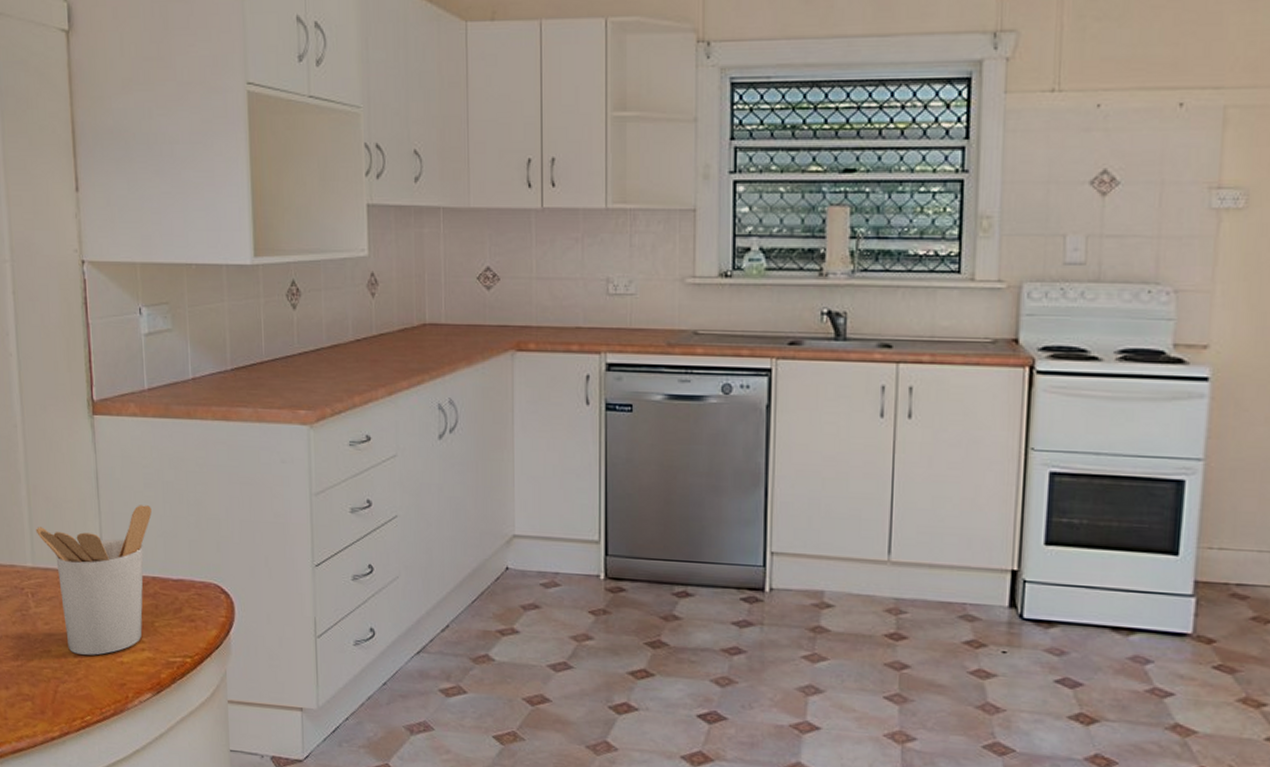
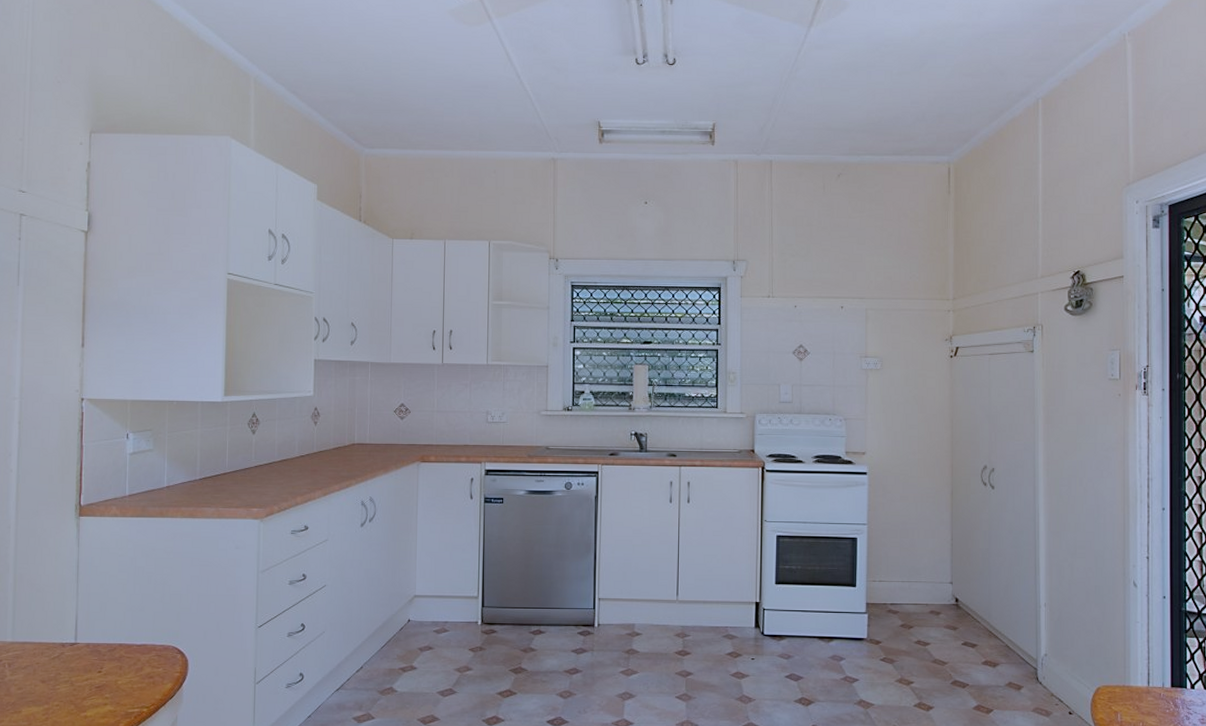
utensil holder: present [35,505,152,656] -> none [18,586,123,712]

